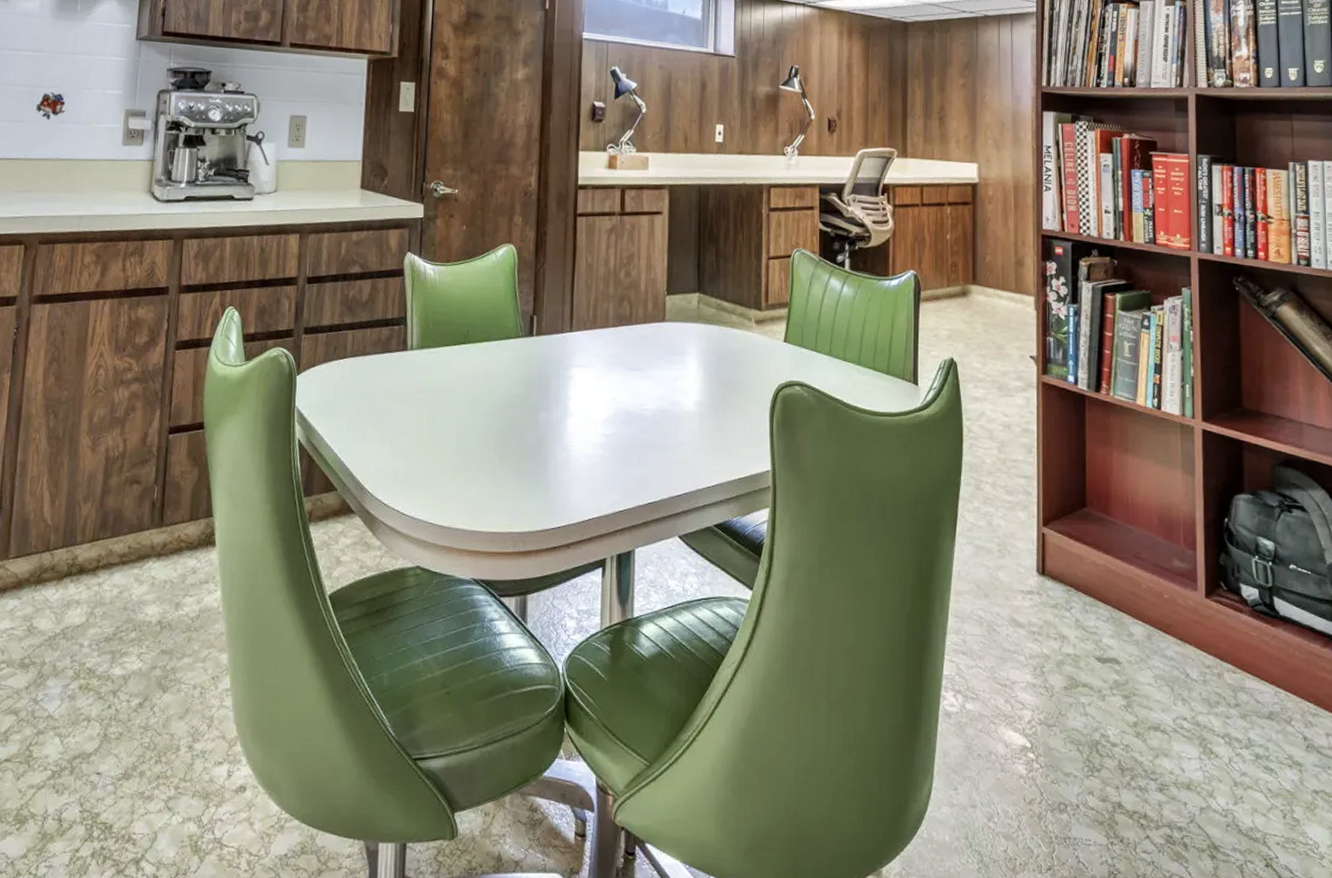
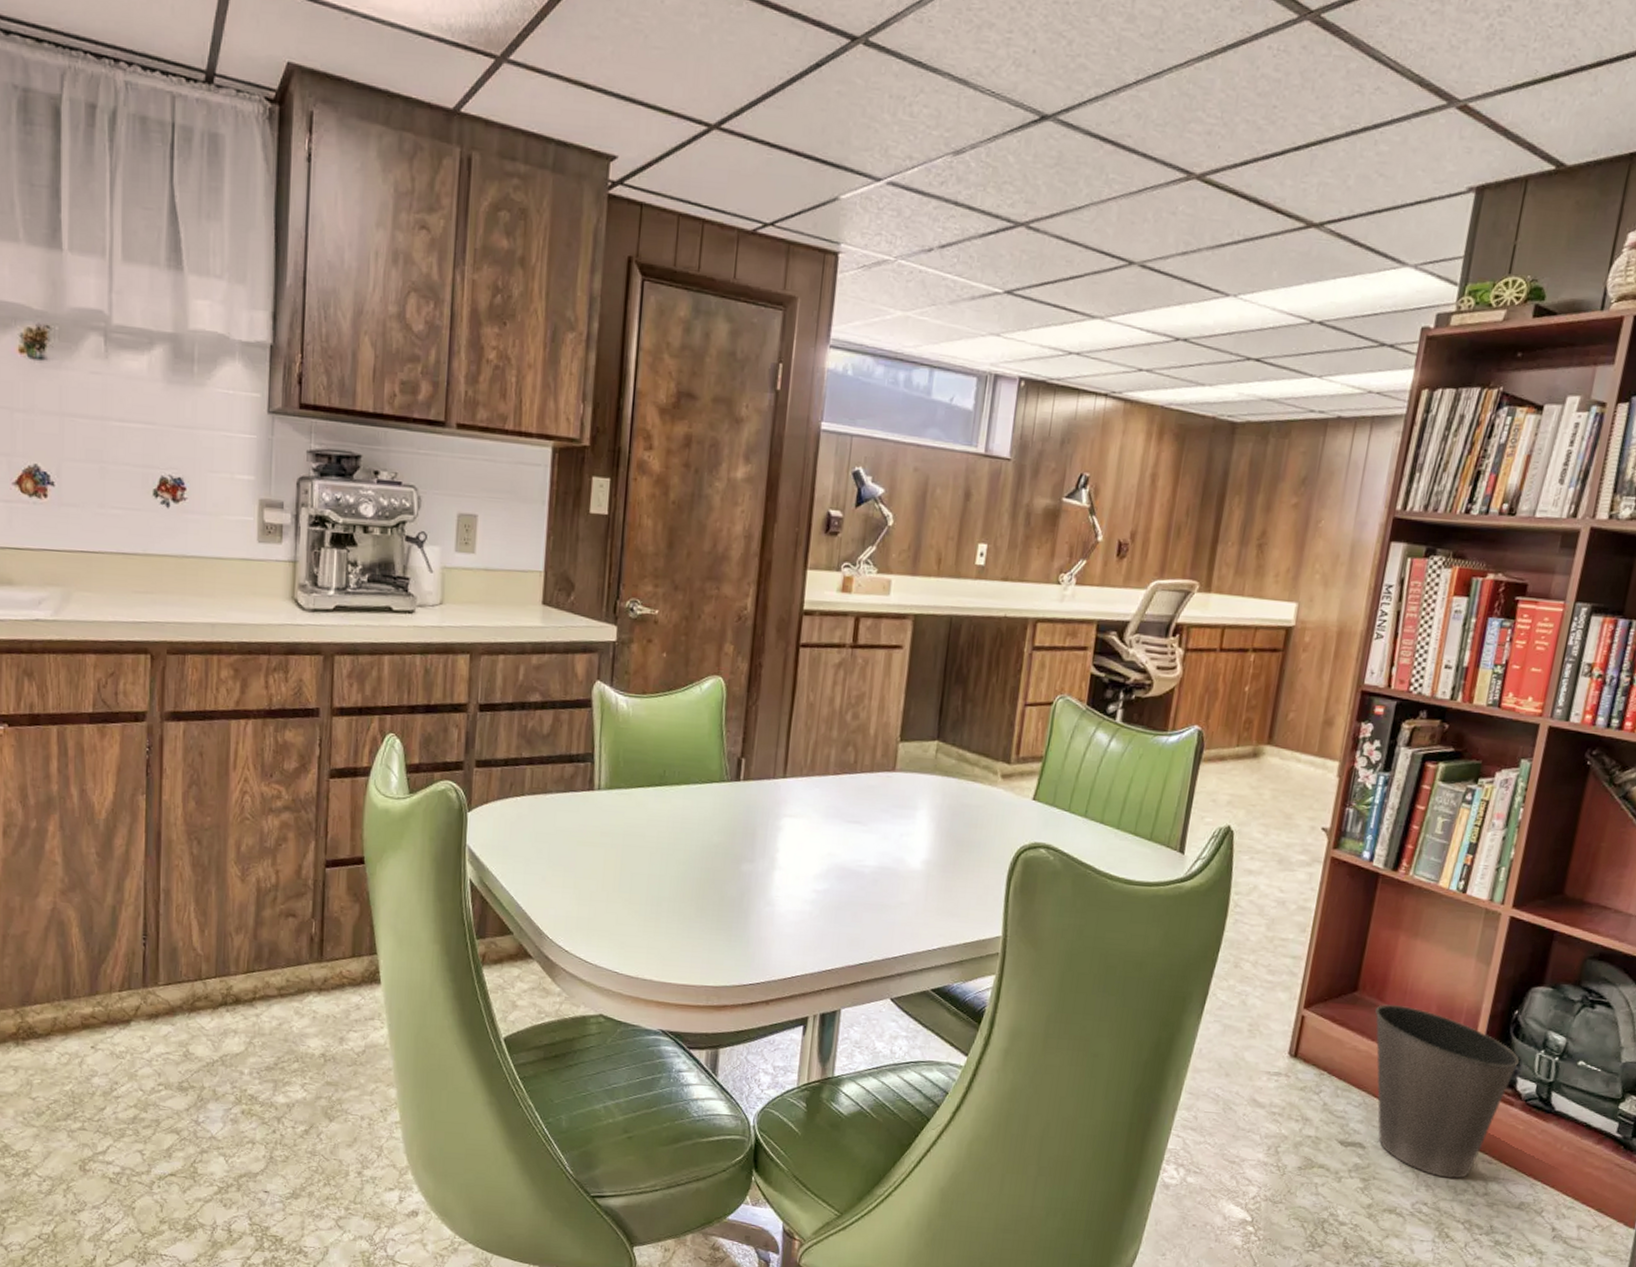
waste basket: none [1105,519,1239,691] -> present [1375,1004,1520,1179]

